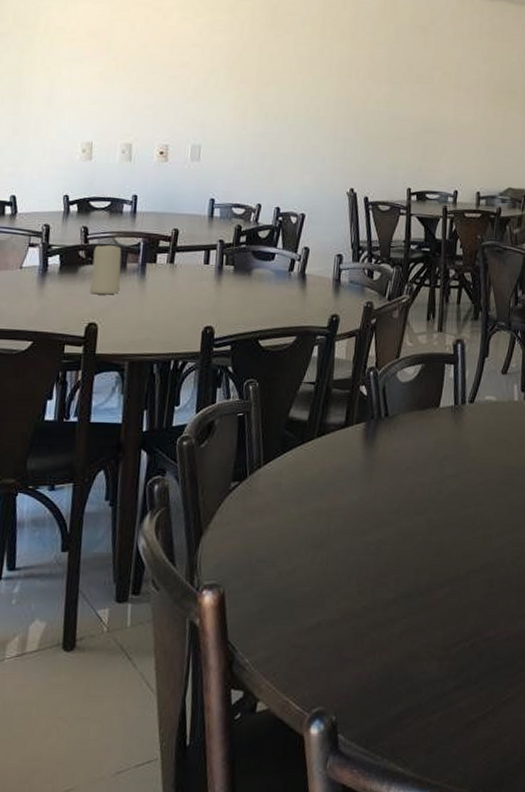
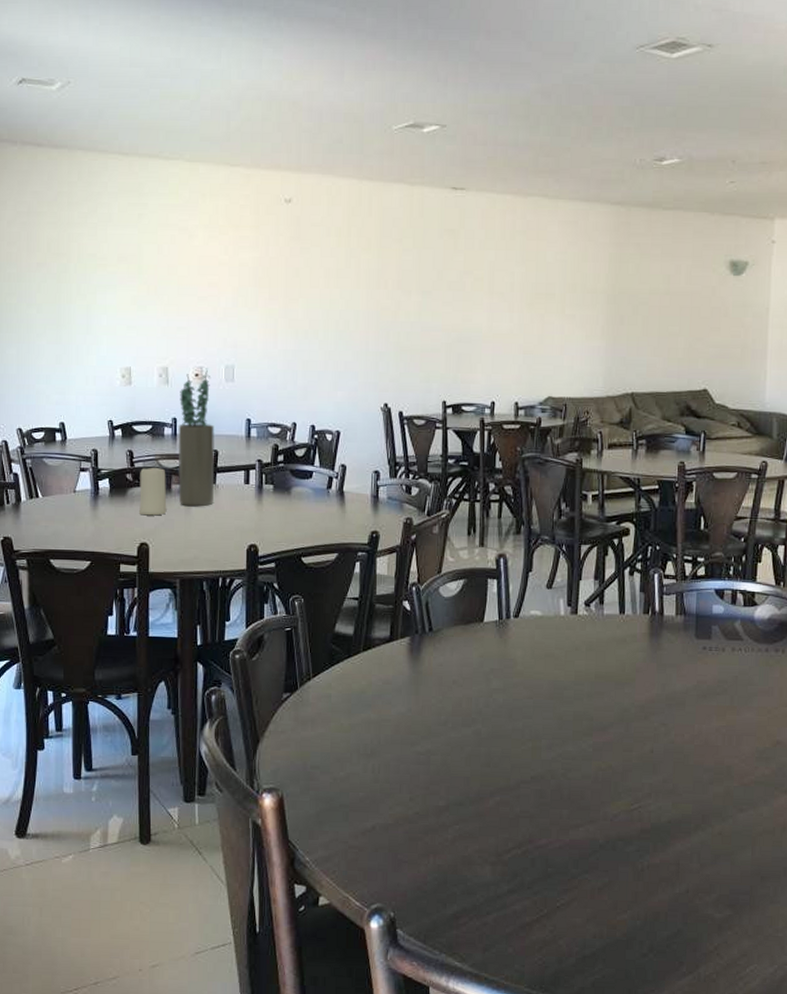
vase: none [133,146,177,287] -> present [177,368,215,507]

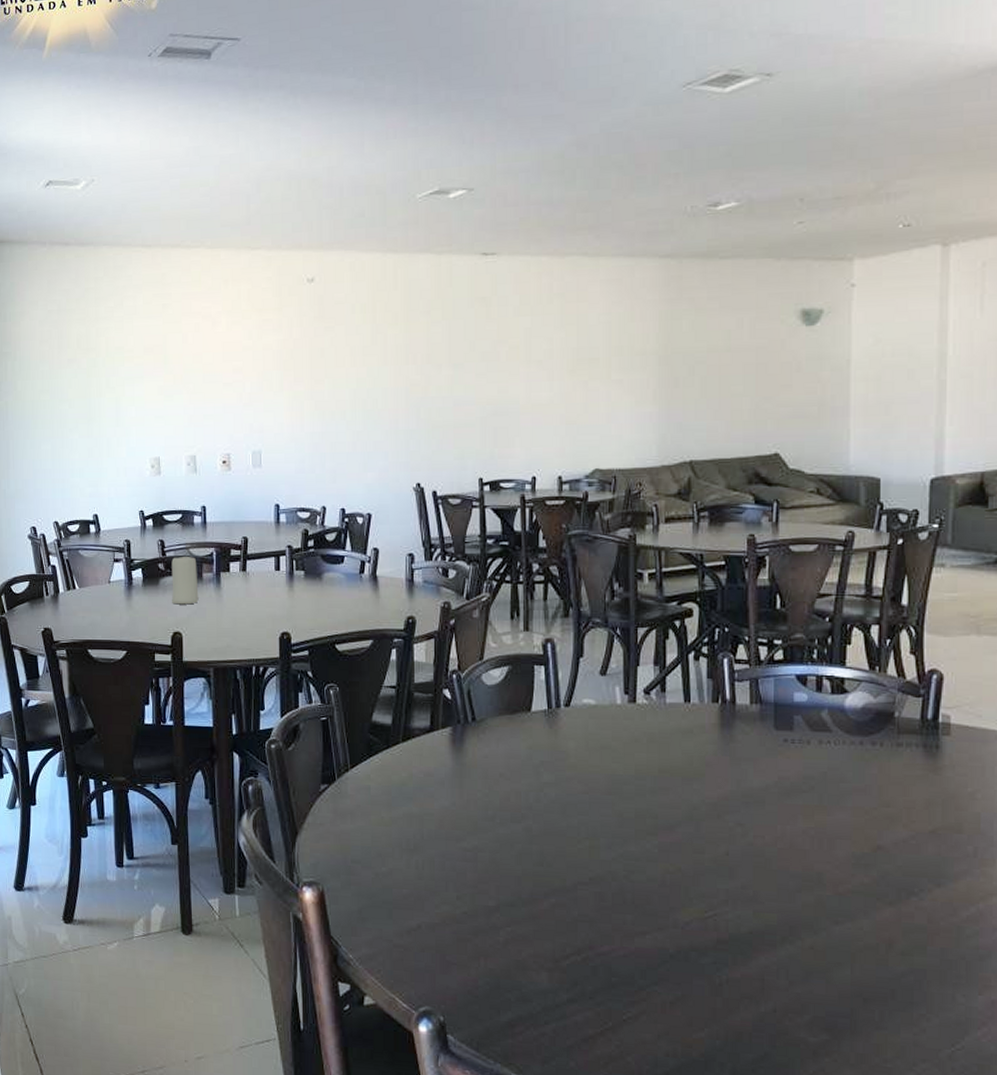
vase: present [177,368,215,507] -> none [207,455,244,595]

